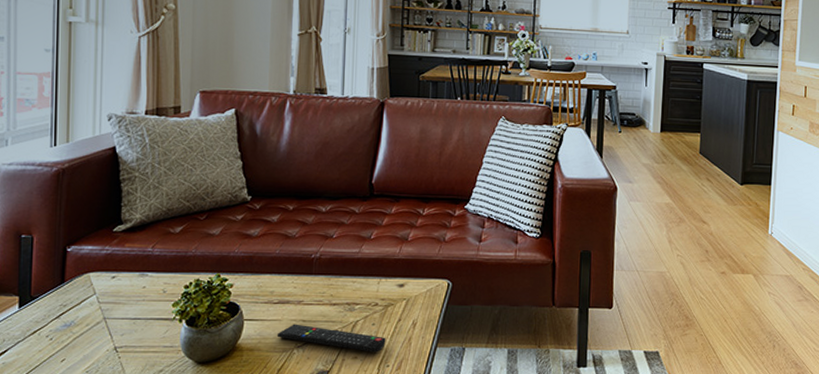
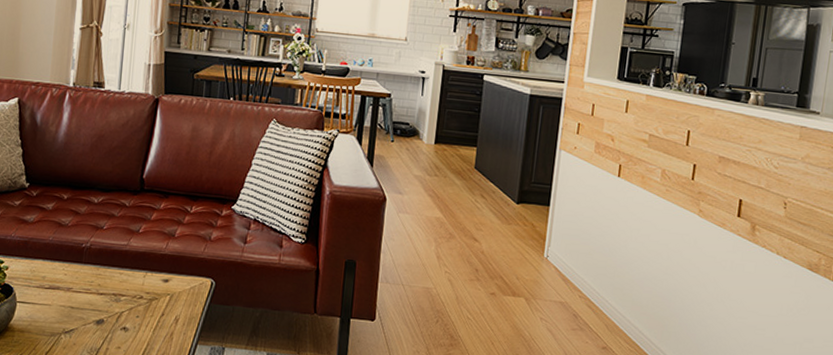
remote control: present [276,324,386,353] -> none [46,309,149,345]

